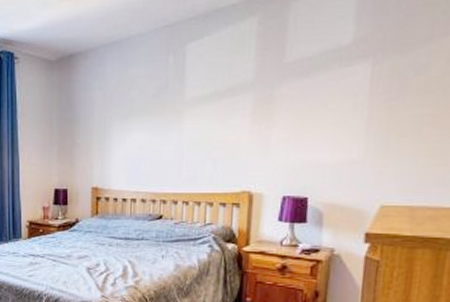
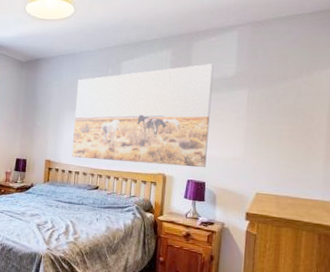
wall art: none [125,30,321,181] -> present [72,63,214,168]

